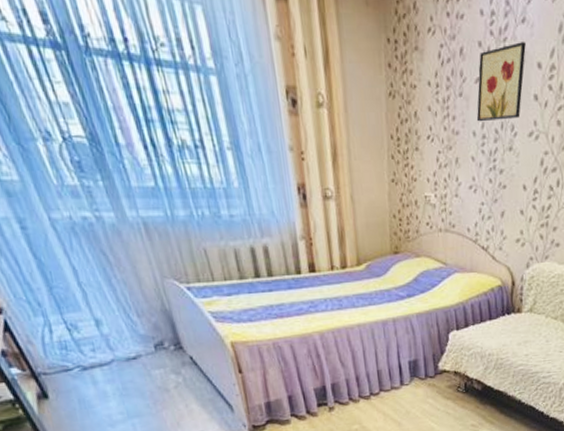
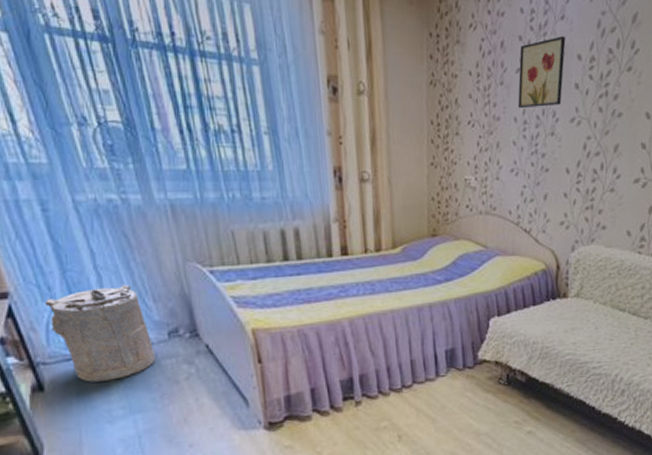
laundry hamper: none [36,300,146,391] -> present [44,284,156,382]

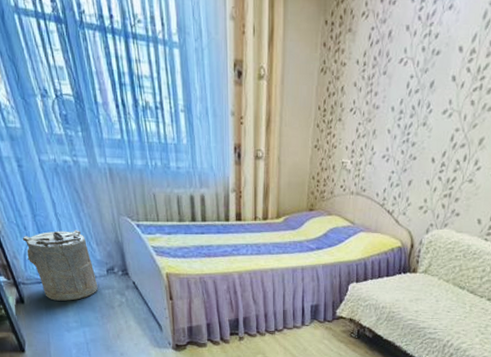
wall art: present [517,36,566,109] -> none [396,27,450,99]

